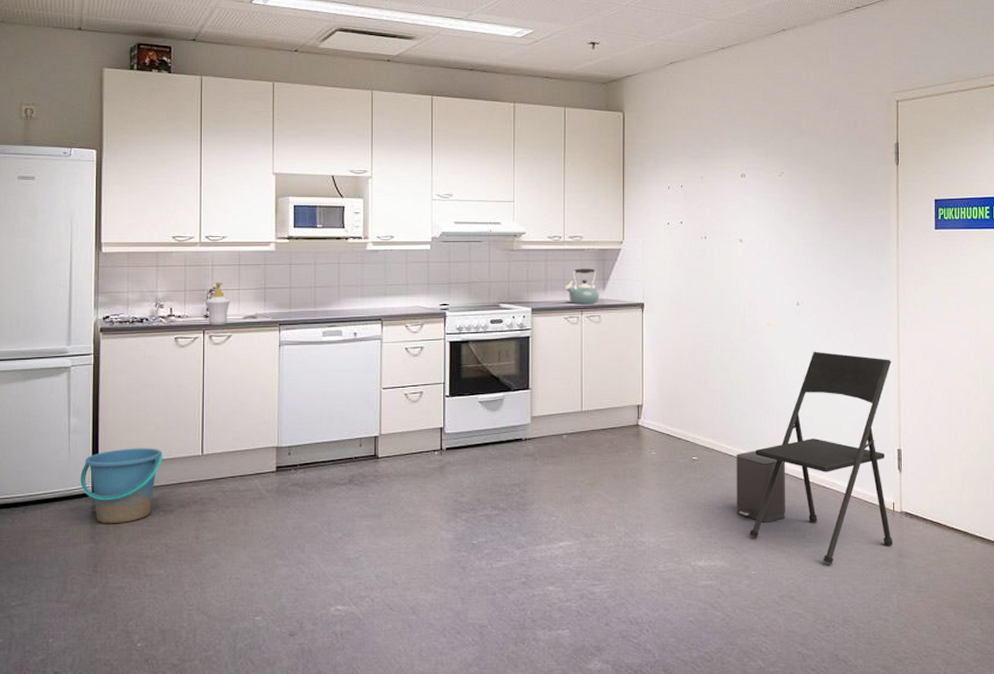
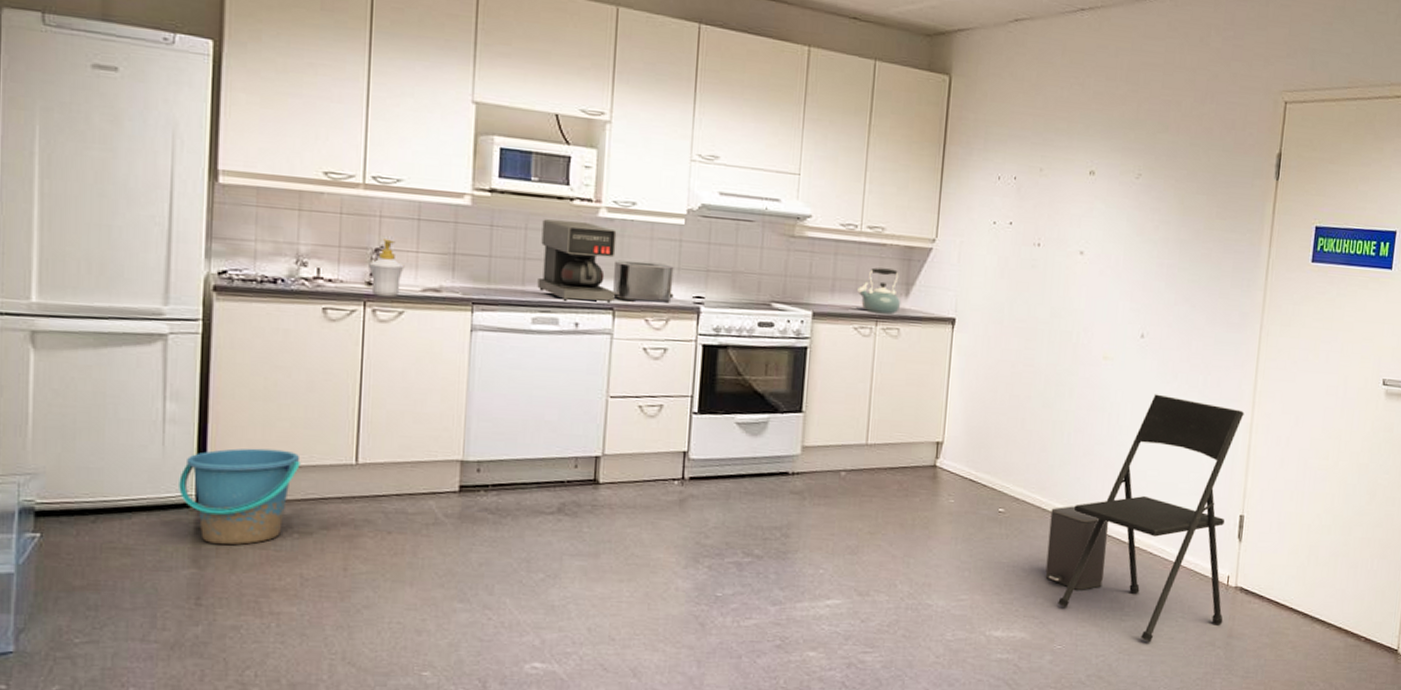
coffee maker: none [325,255,382,318] -> present [537,219,617,303]
toaster: none [380,281,425,313] -> present [612,260,674,303]

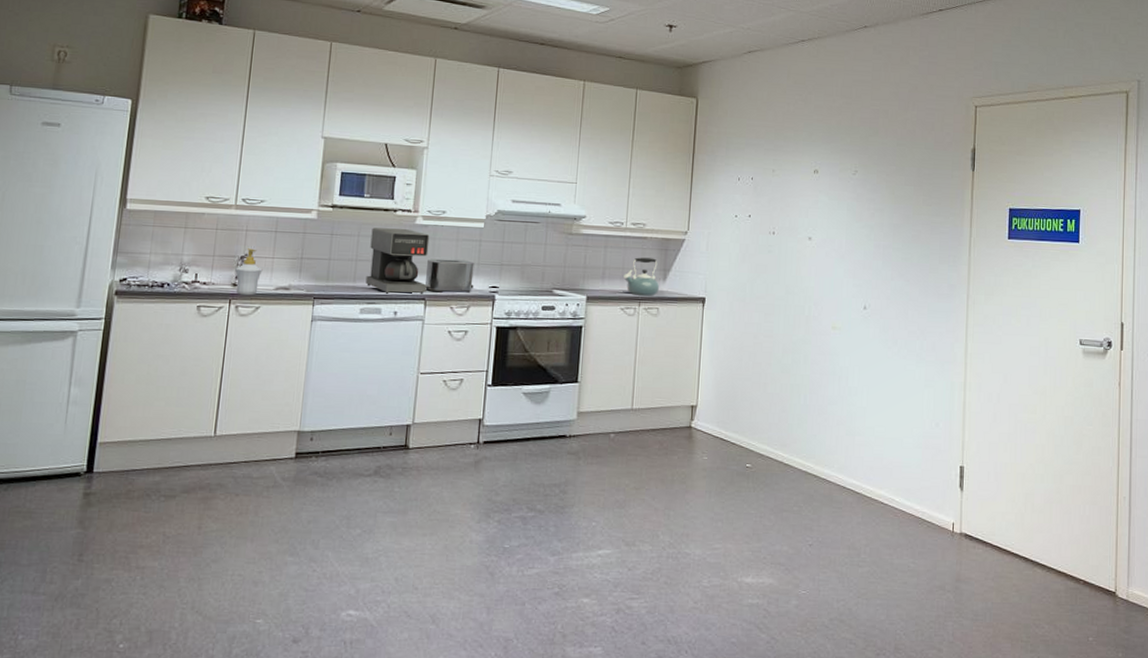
bucket: present [179,448,301,546] -> none [74,424,171,508]
pedal bin: present [1045,506,1109,590] -> none [789,460,844,538]
folding chair: present [1058,394,1244,643] -> none [801,358,958,587]

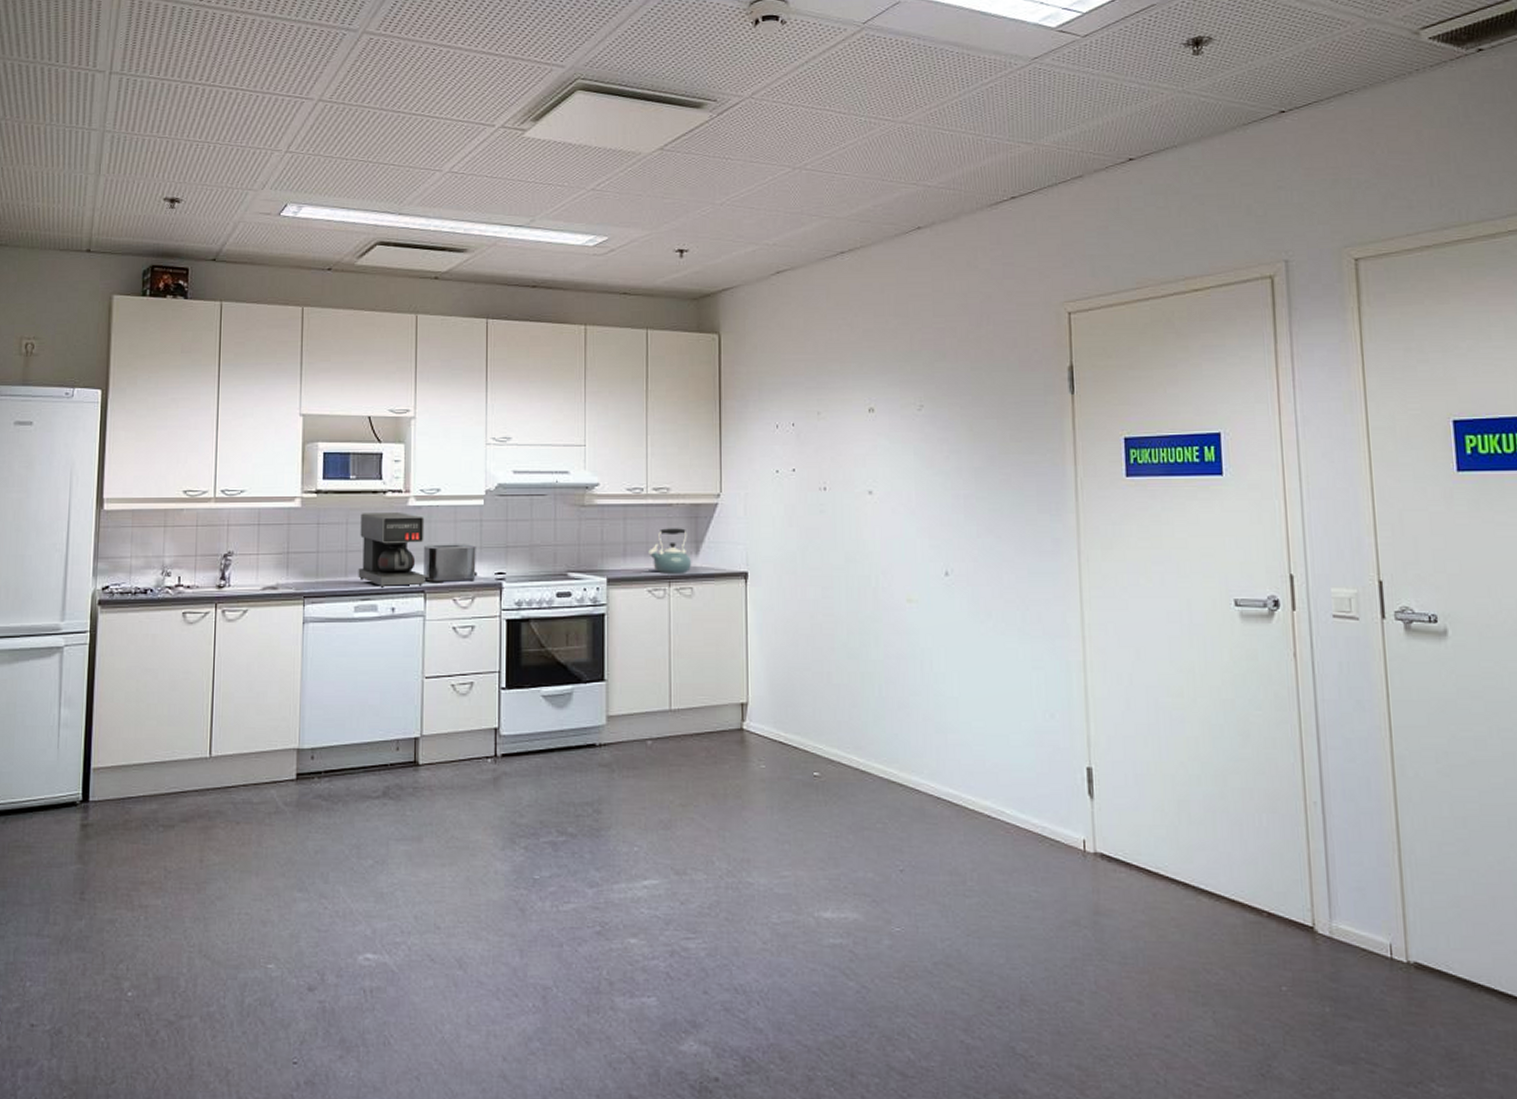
soap bottle: present [235,248,263,296] -> none [219,545,248,598]

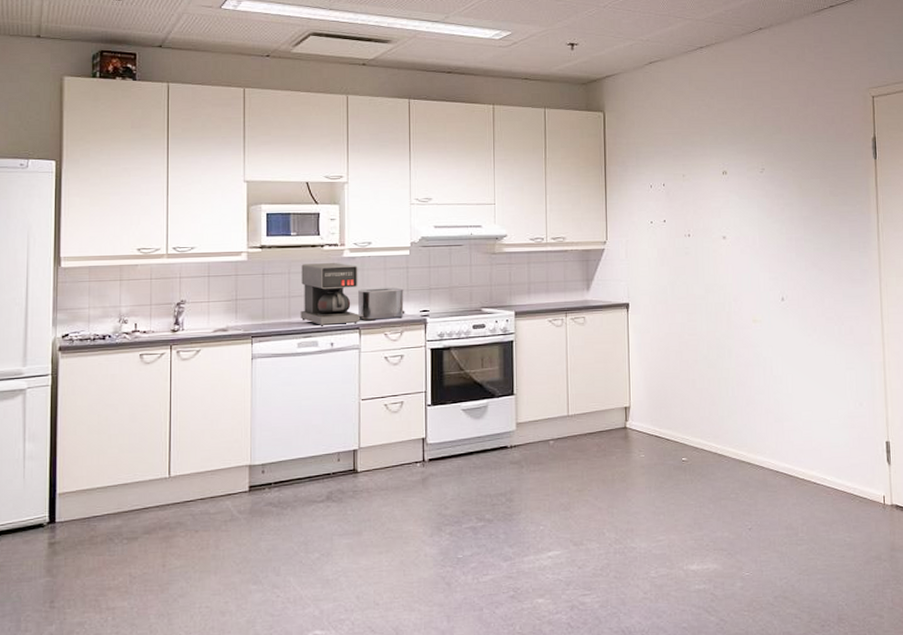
kettle: present [648,528,692,575] -> none [548,269,584,308]

